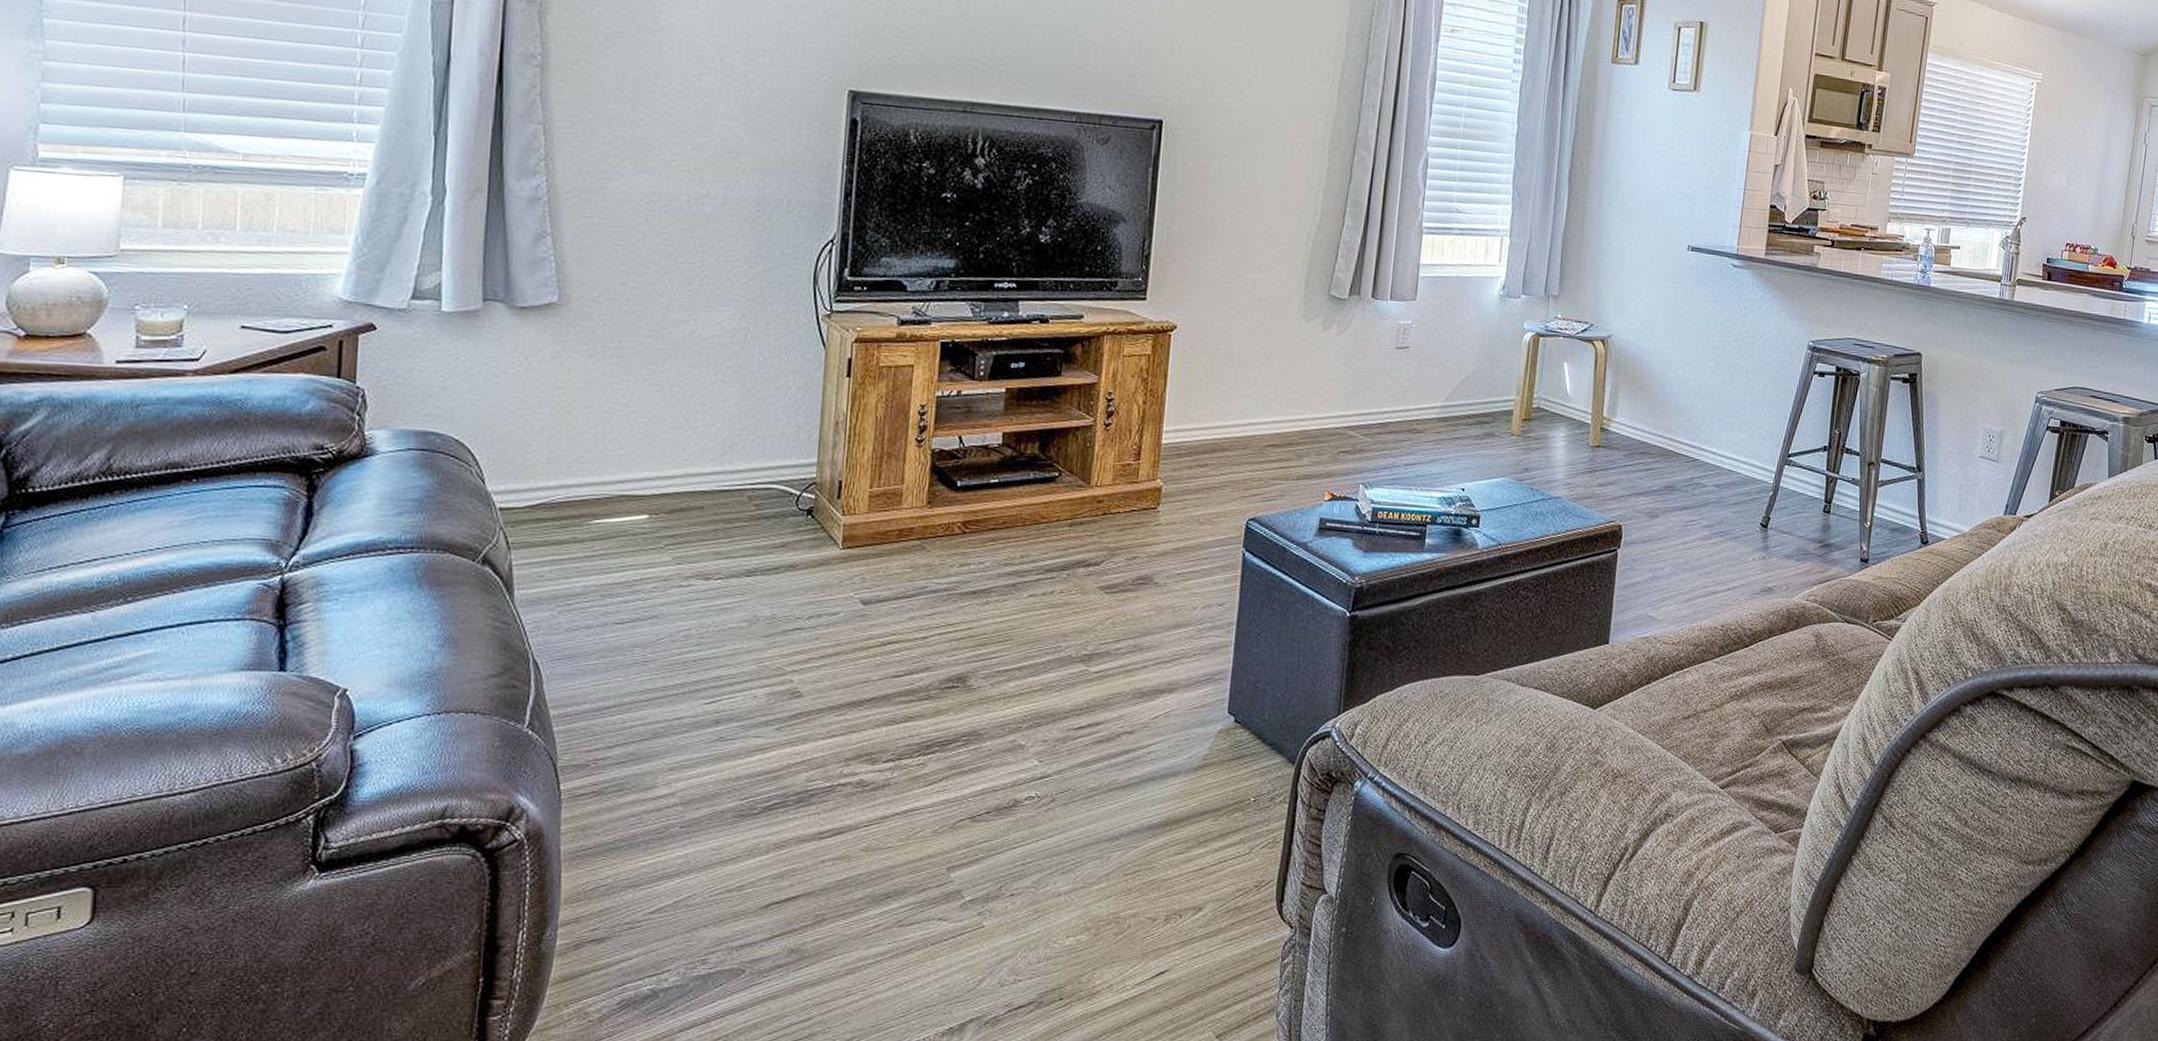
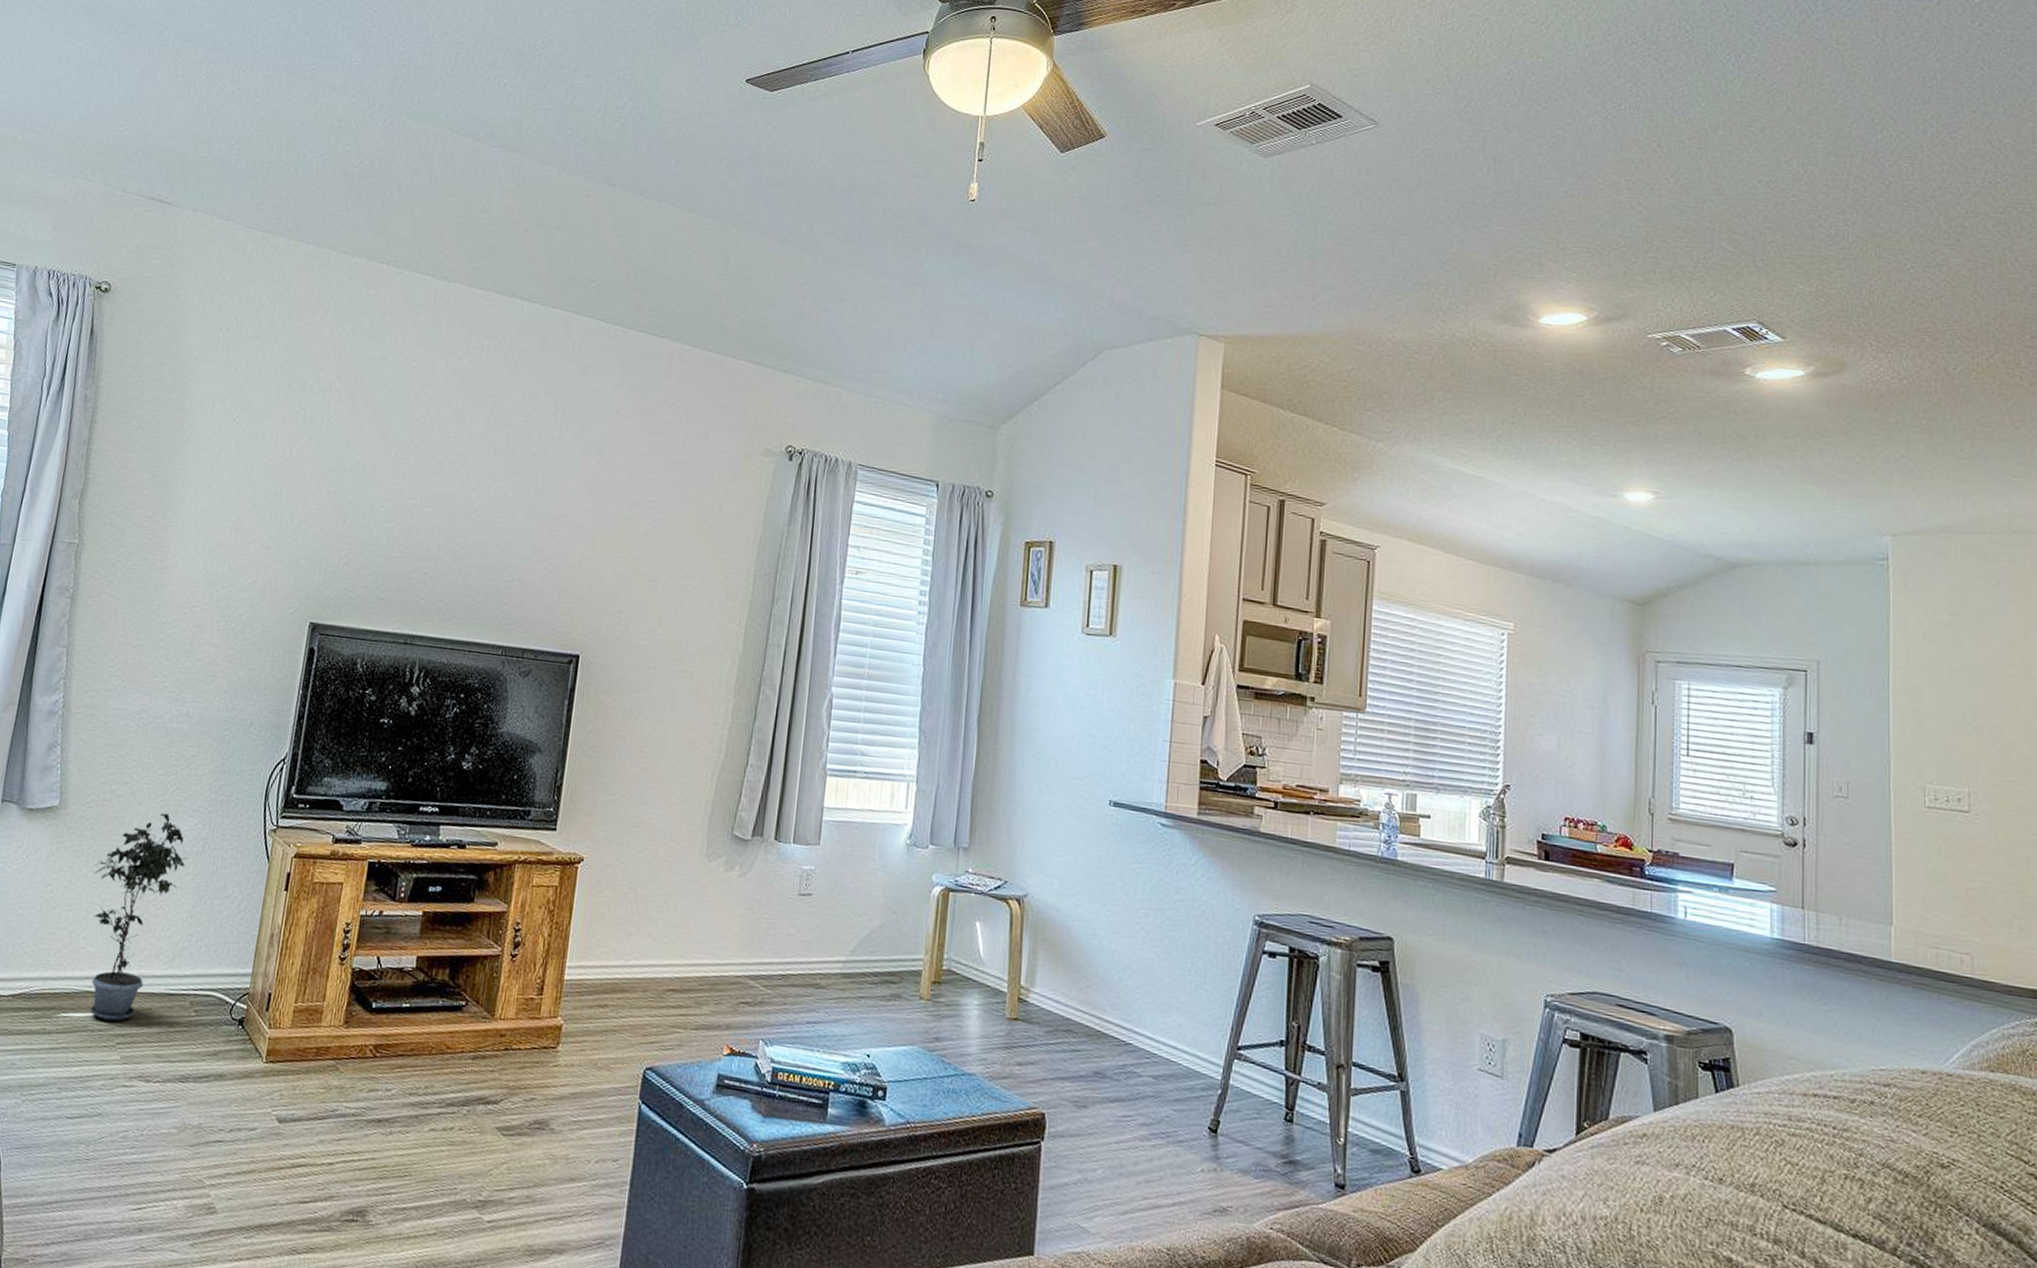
potted plant: none [613,303,729,523] -> present [89,813,189,1022]

